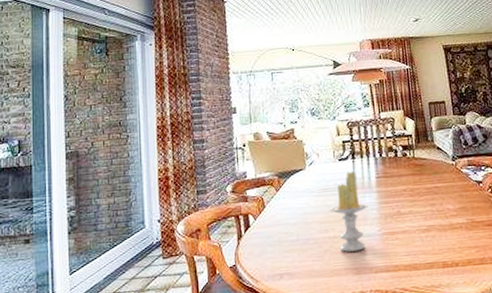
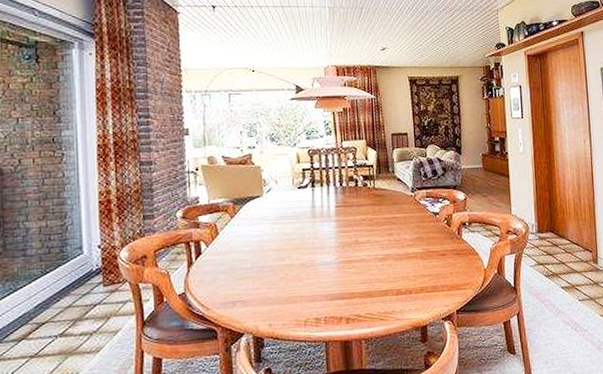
candle: present [329,171,368,252] -> none [286,200,326,280]

